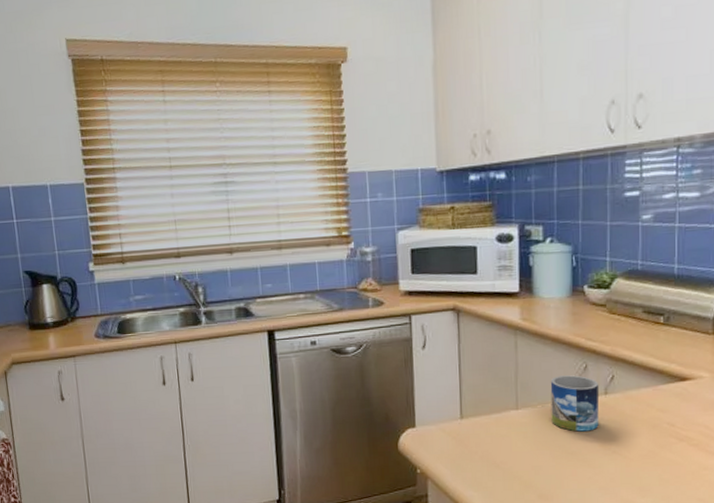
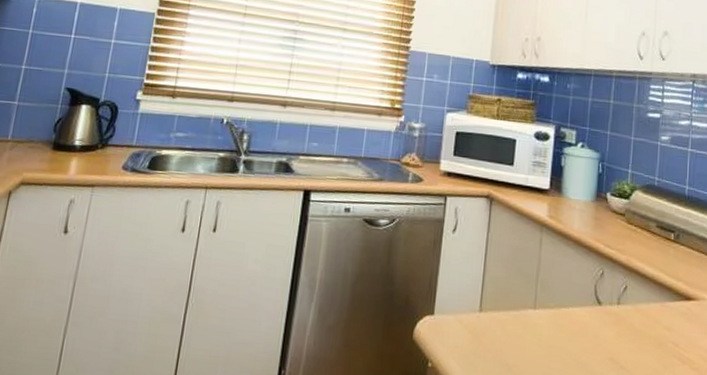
mug: present [550,375,599,432] -> none [566,279,613,342]

